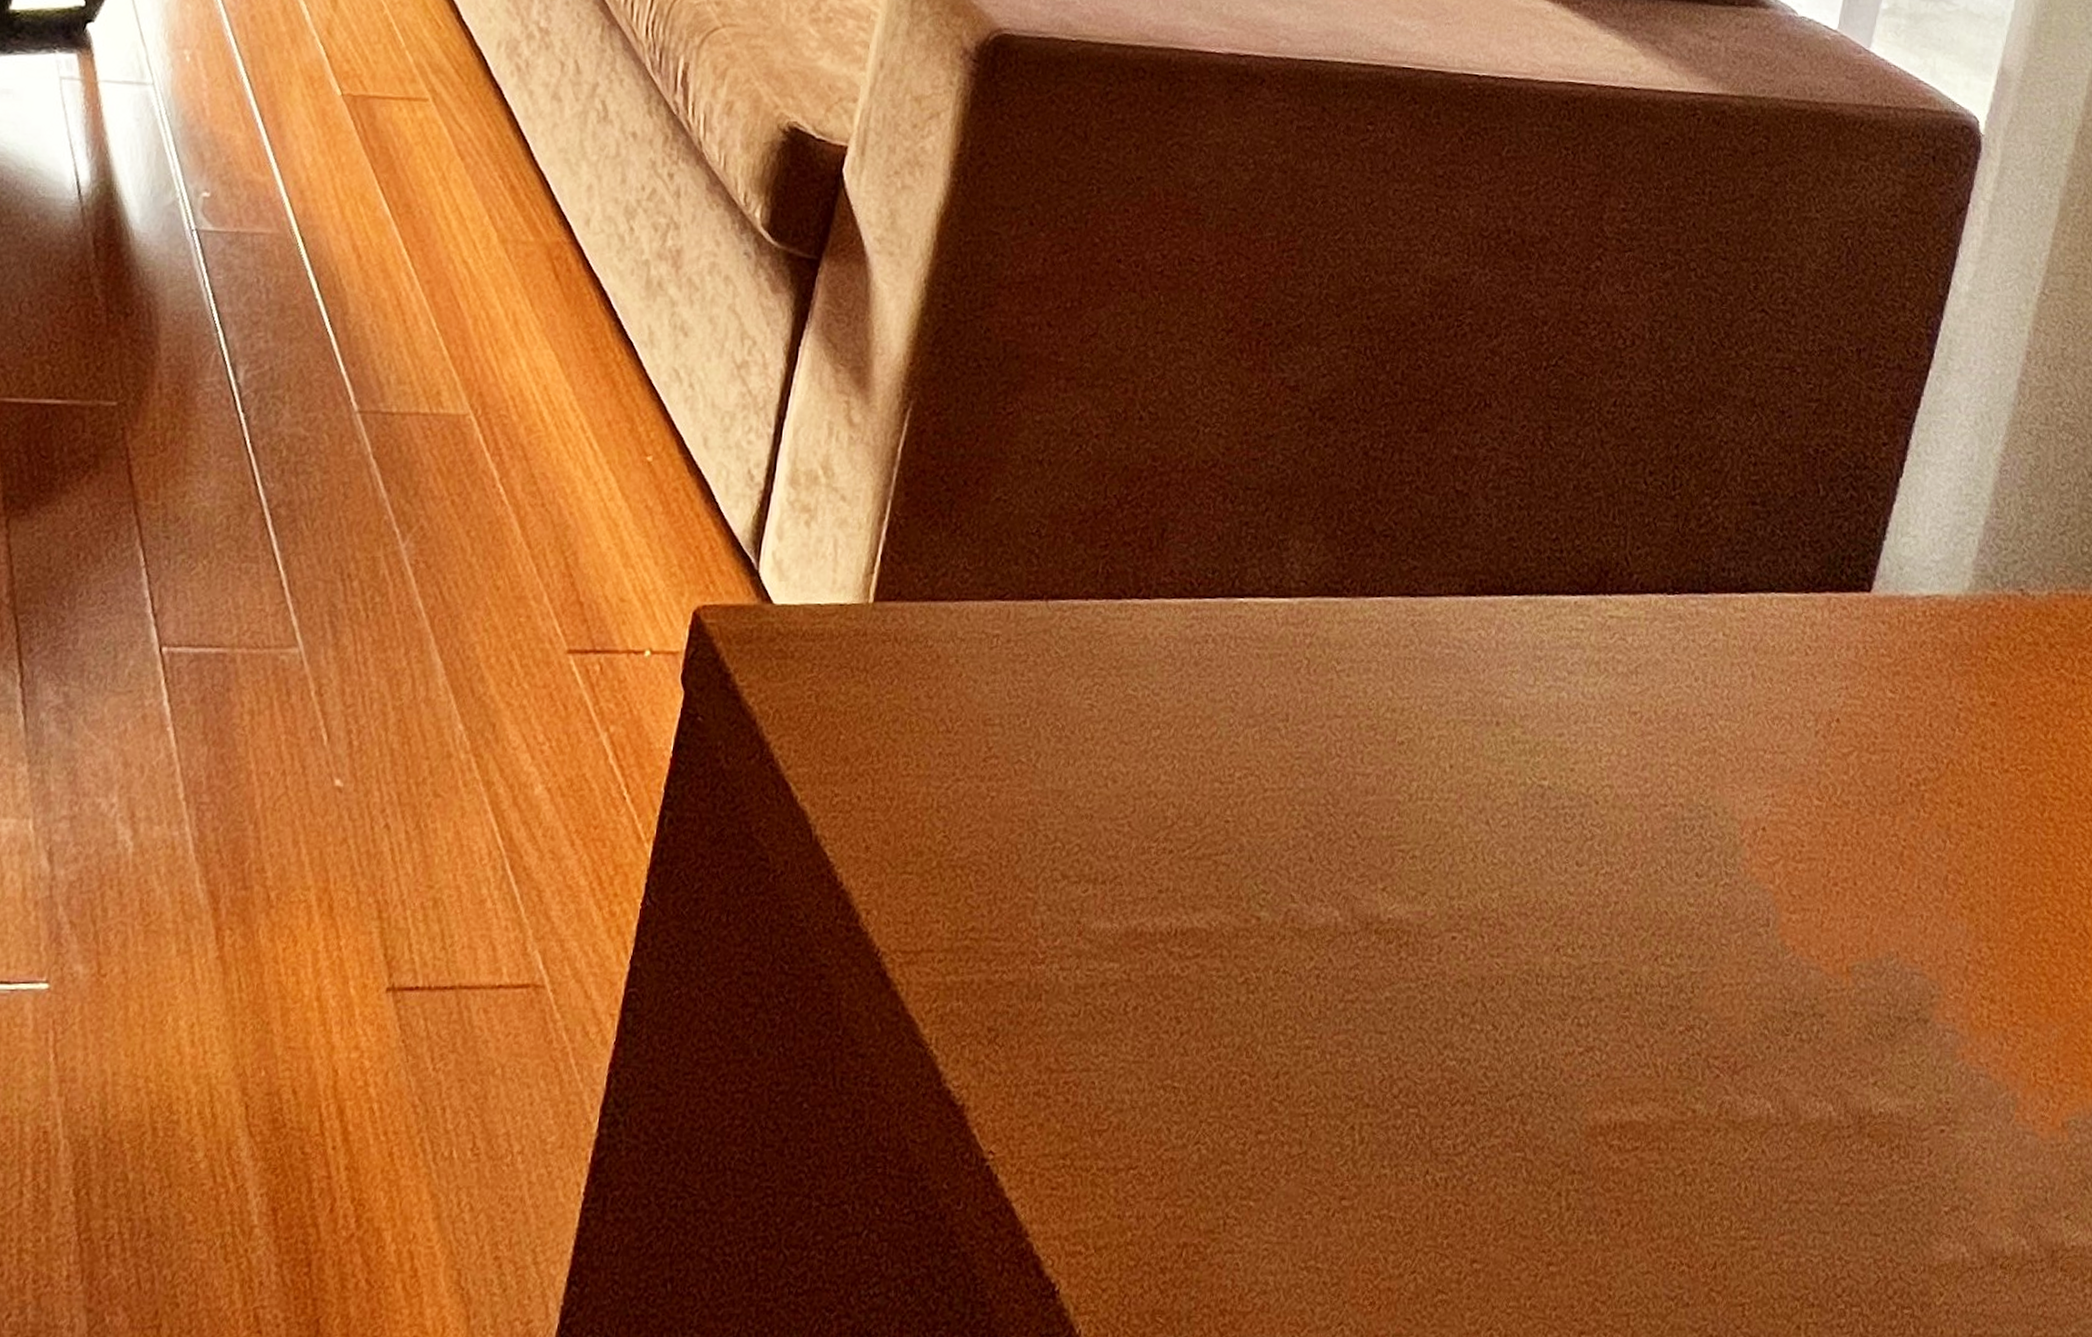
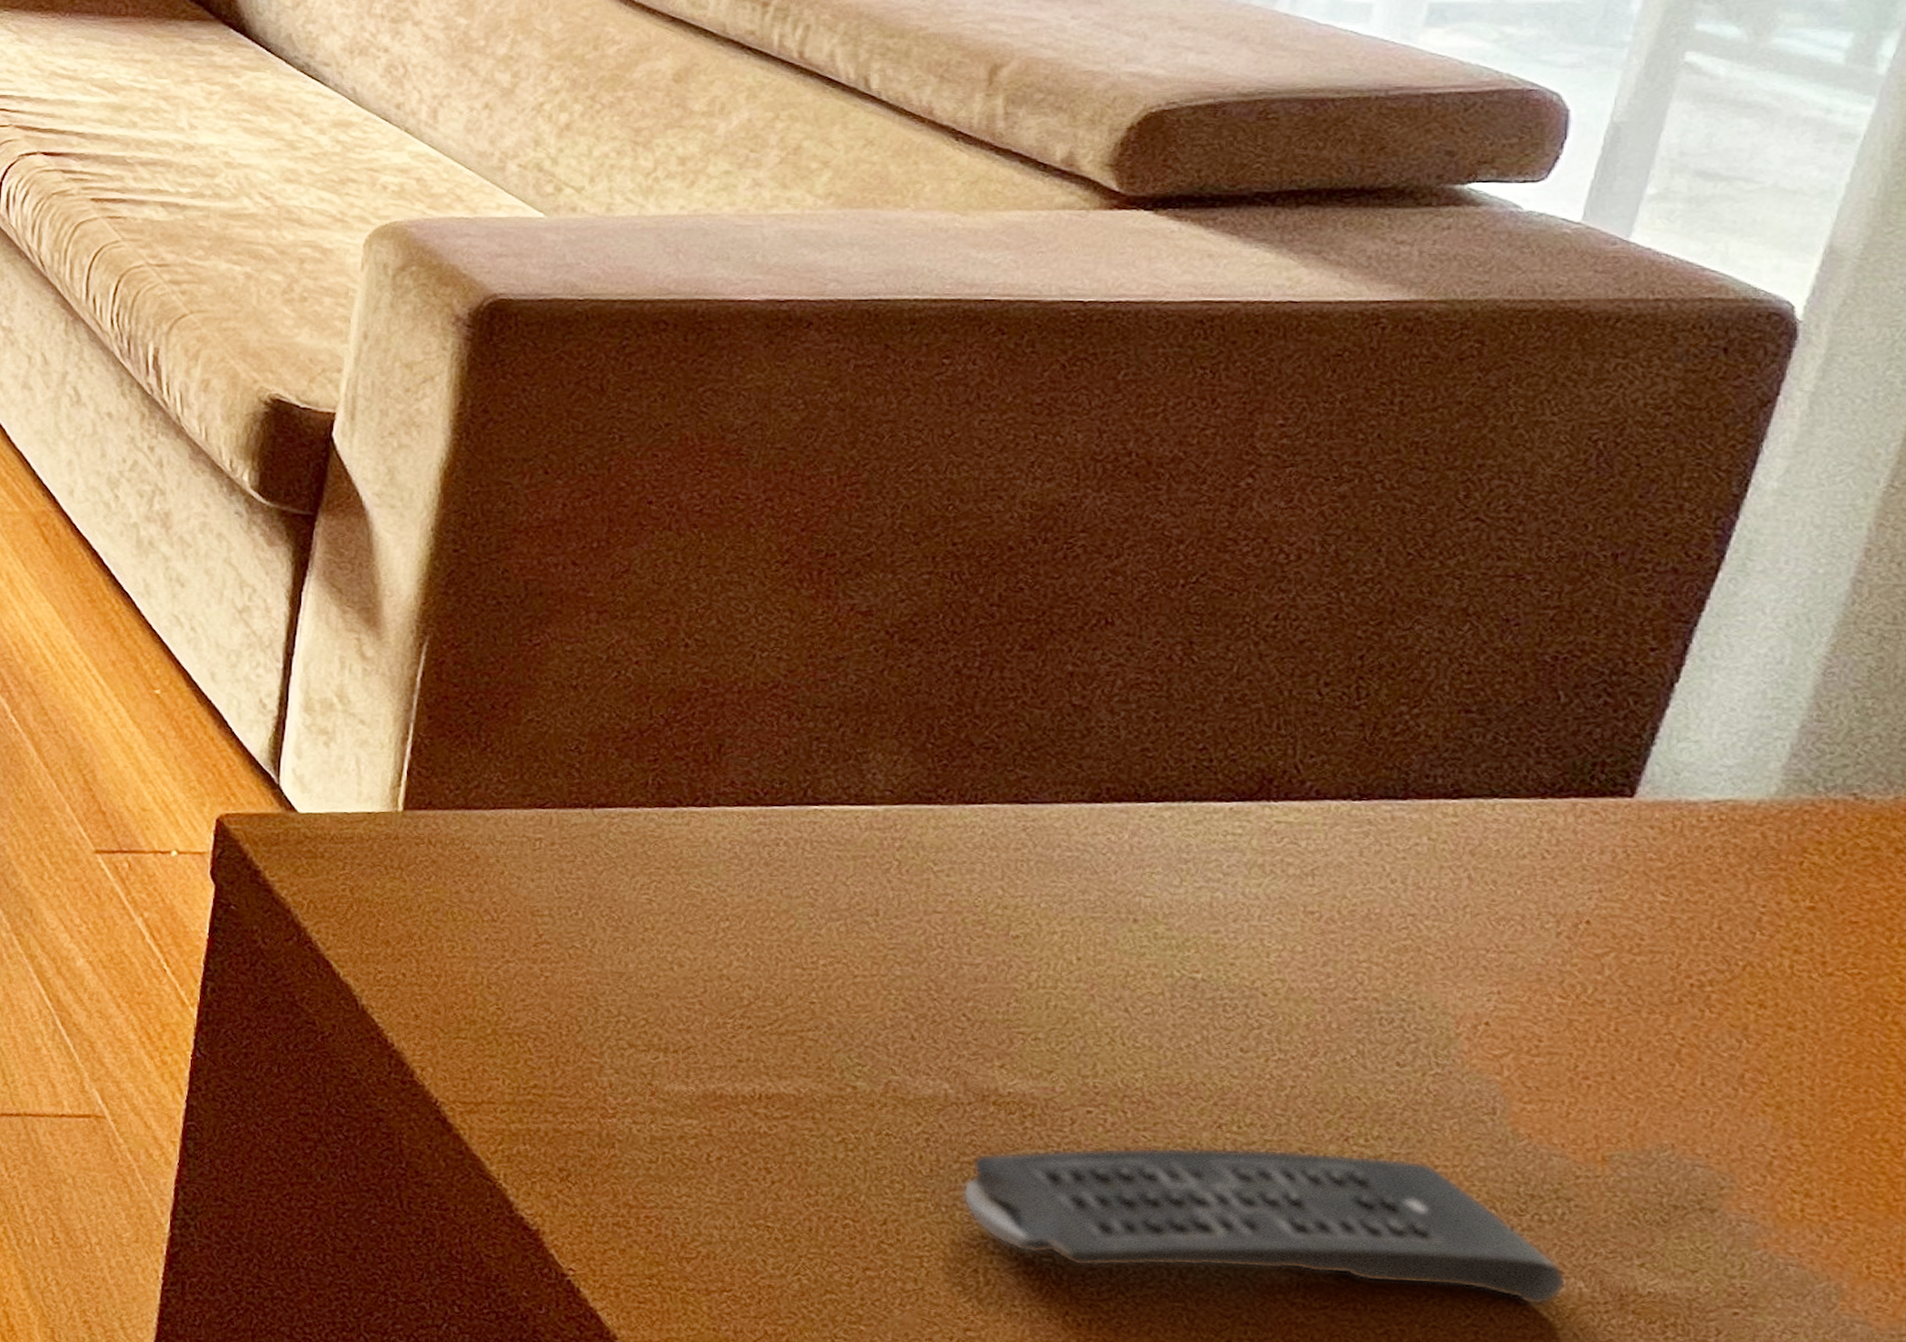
remote control: none [1345,973,1820,1133] -> present [963,1147,1567,1306]

